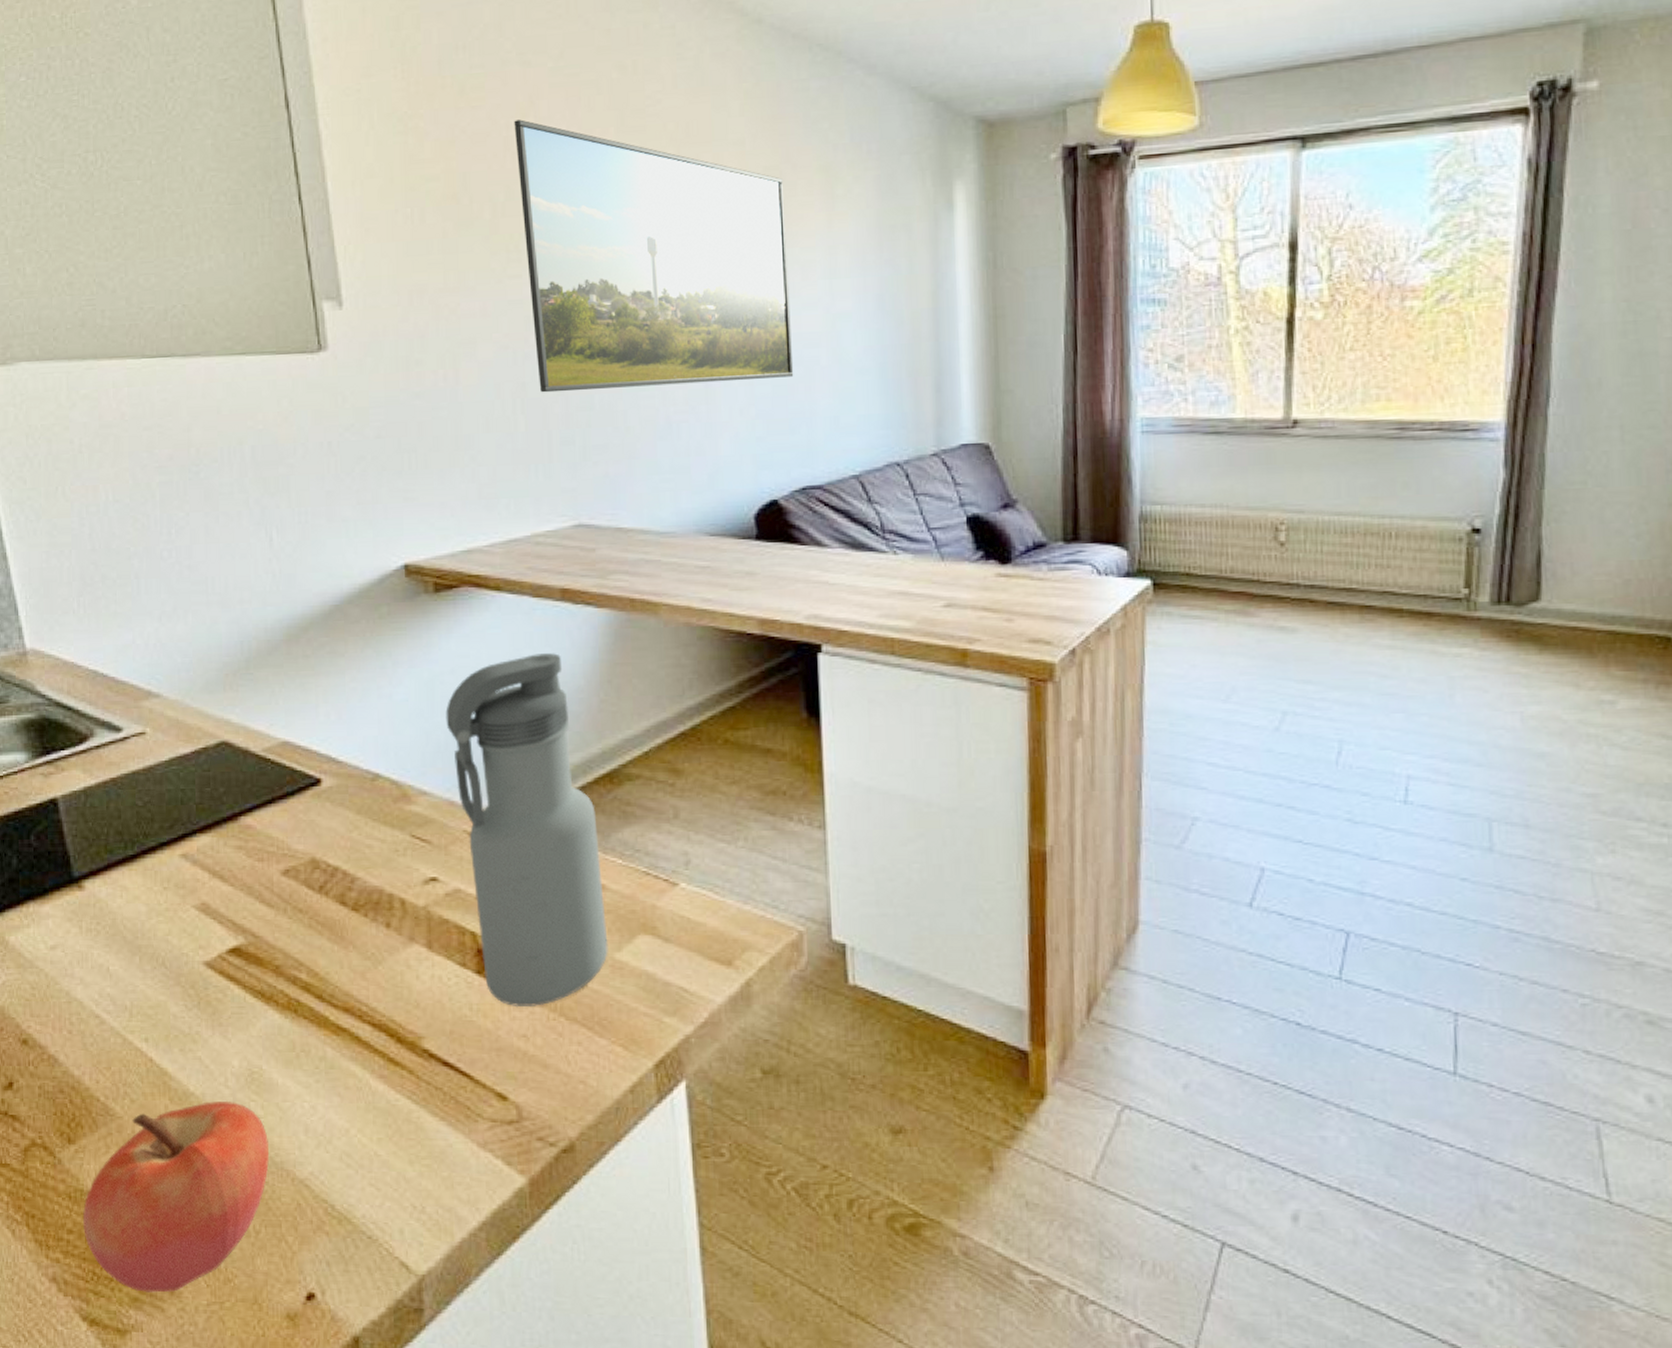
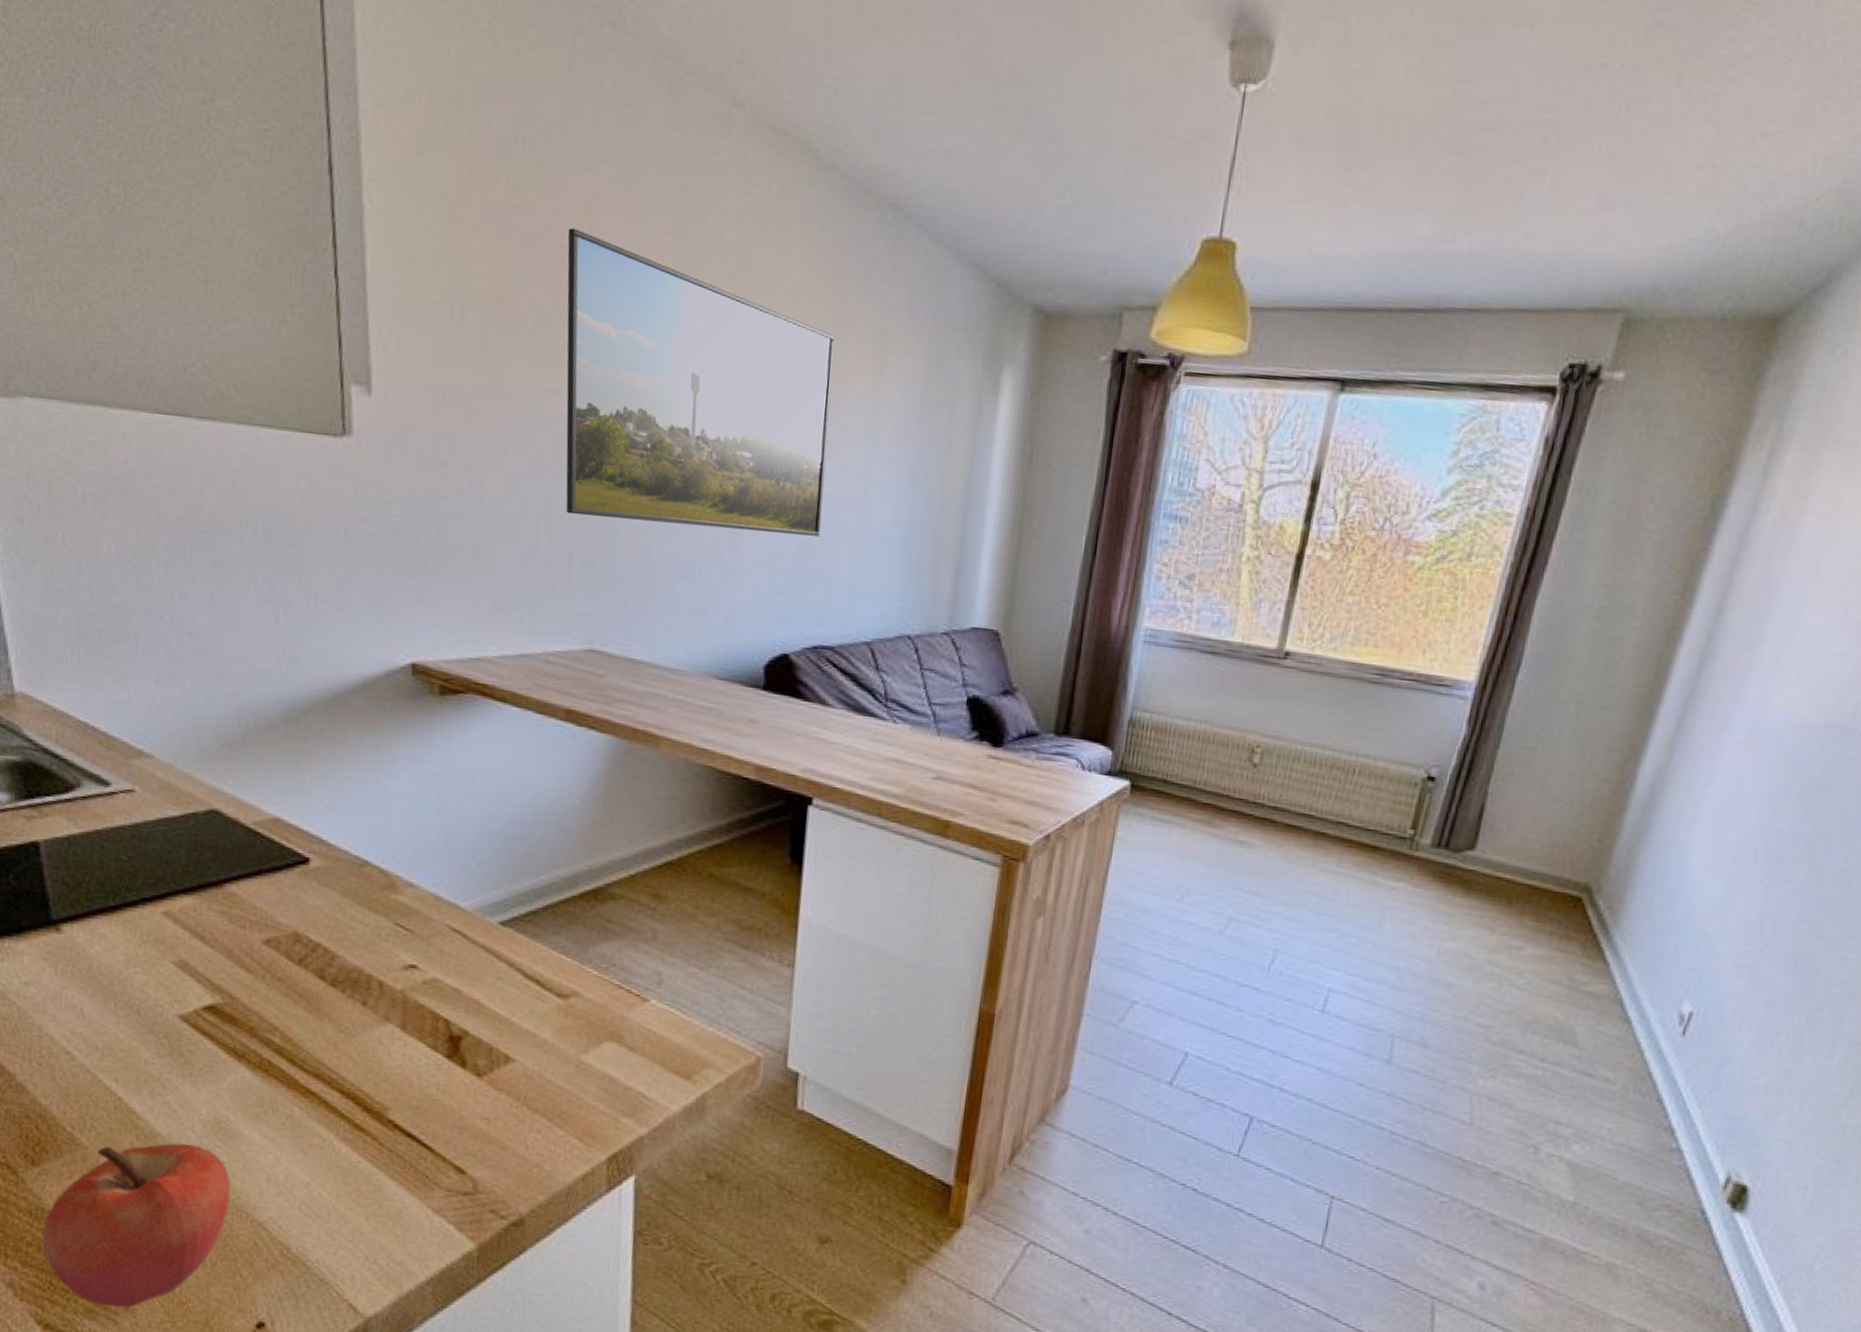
water bottle: present [445,653,608,1008] -> none [439,768,577,1094]

